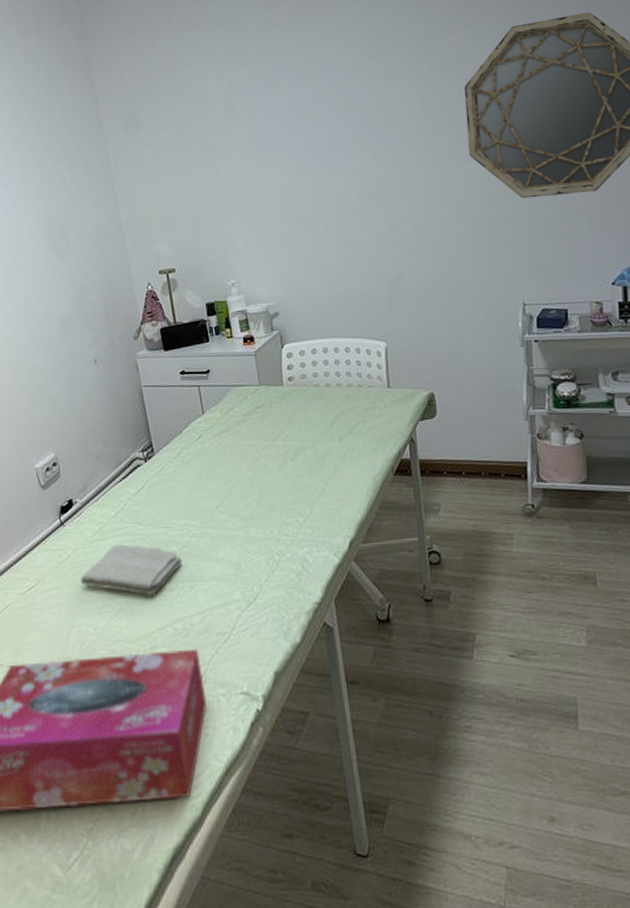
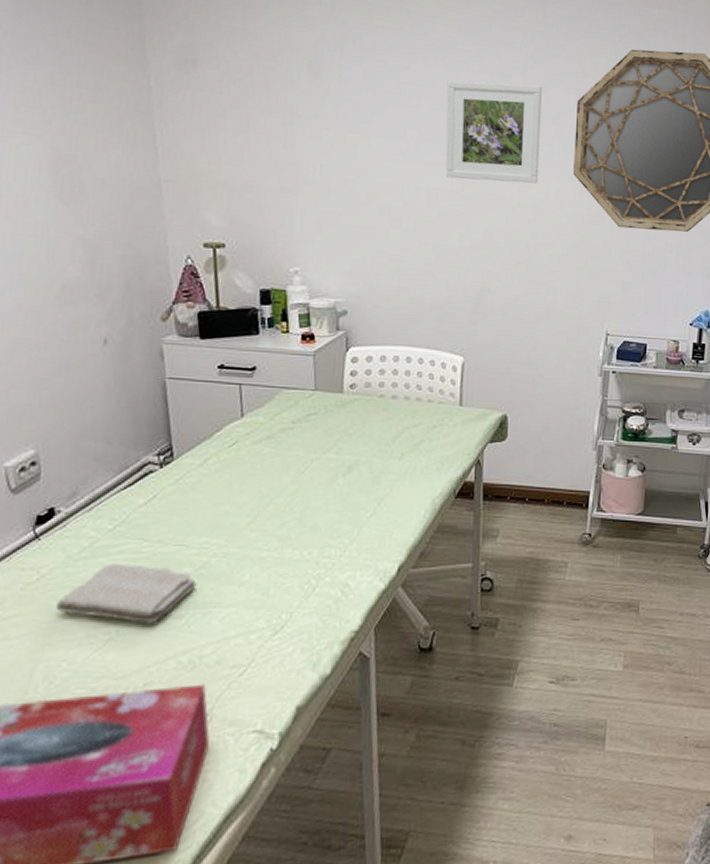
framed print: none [341,80,436,181] -> present [445,80,542,183]

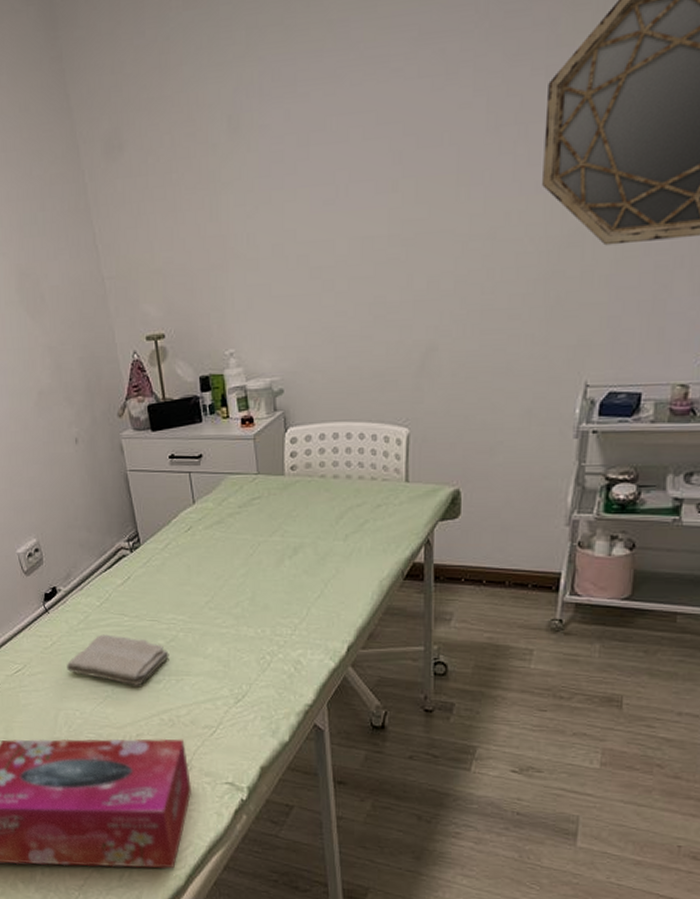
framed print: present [445,80,542,183] -> none [379,75,500,221]

